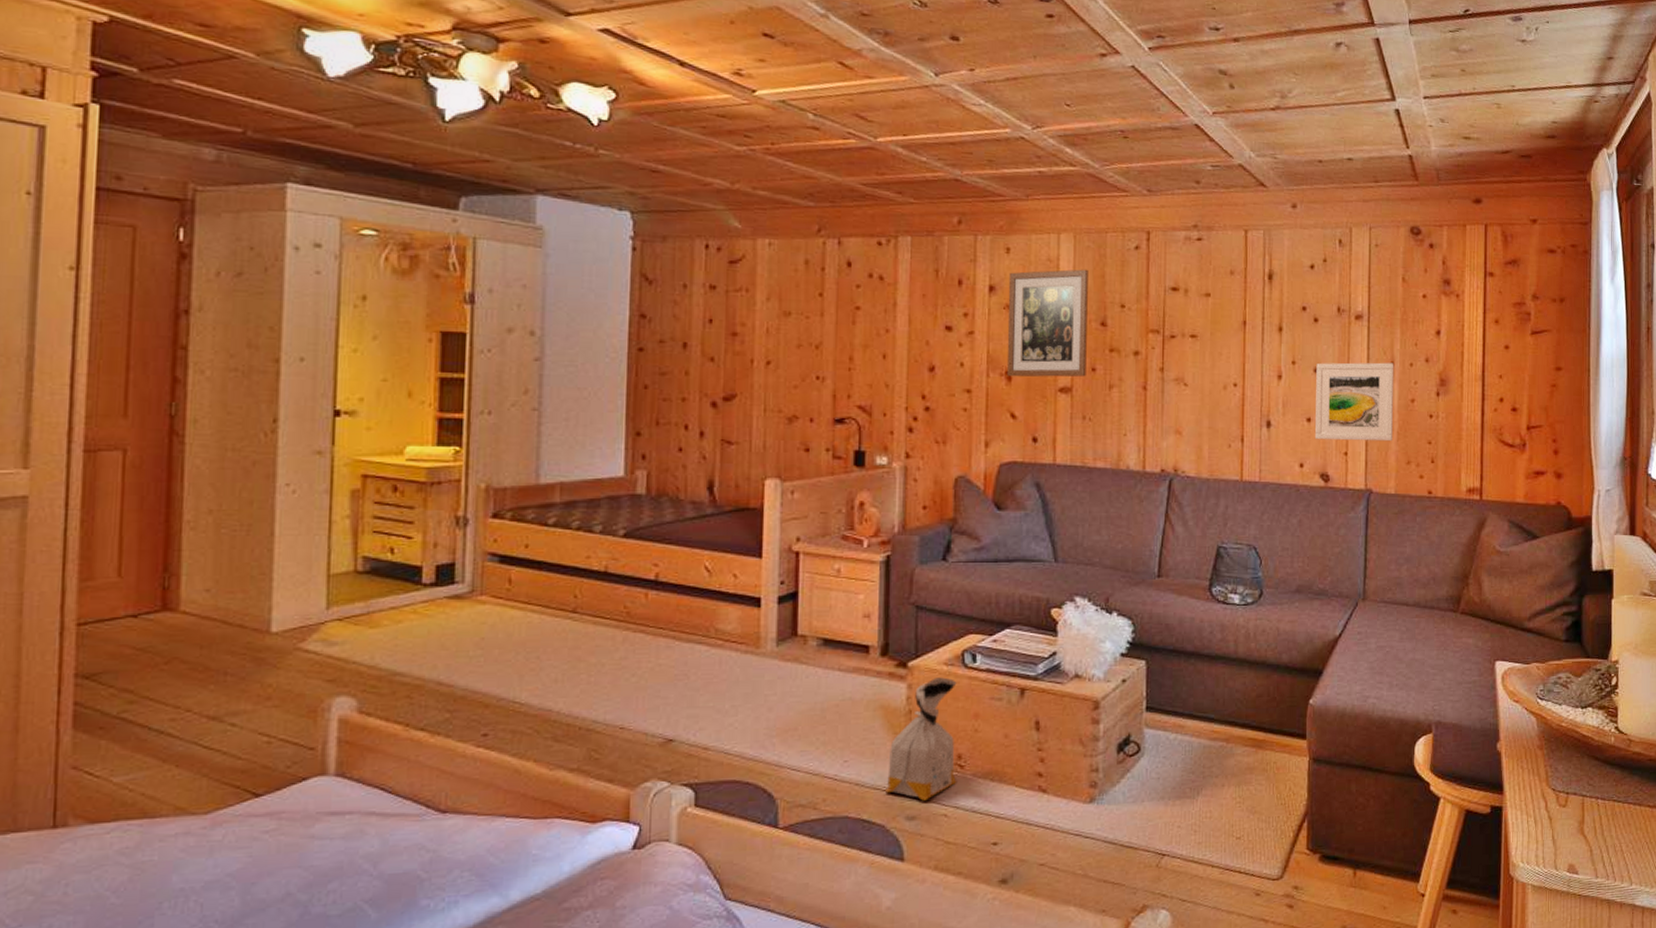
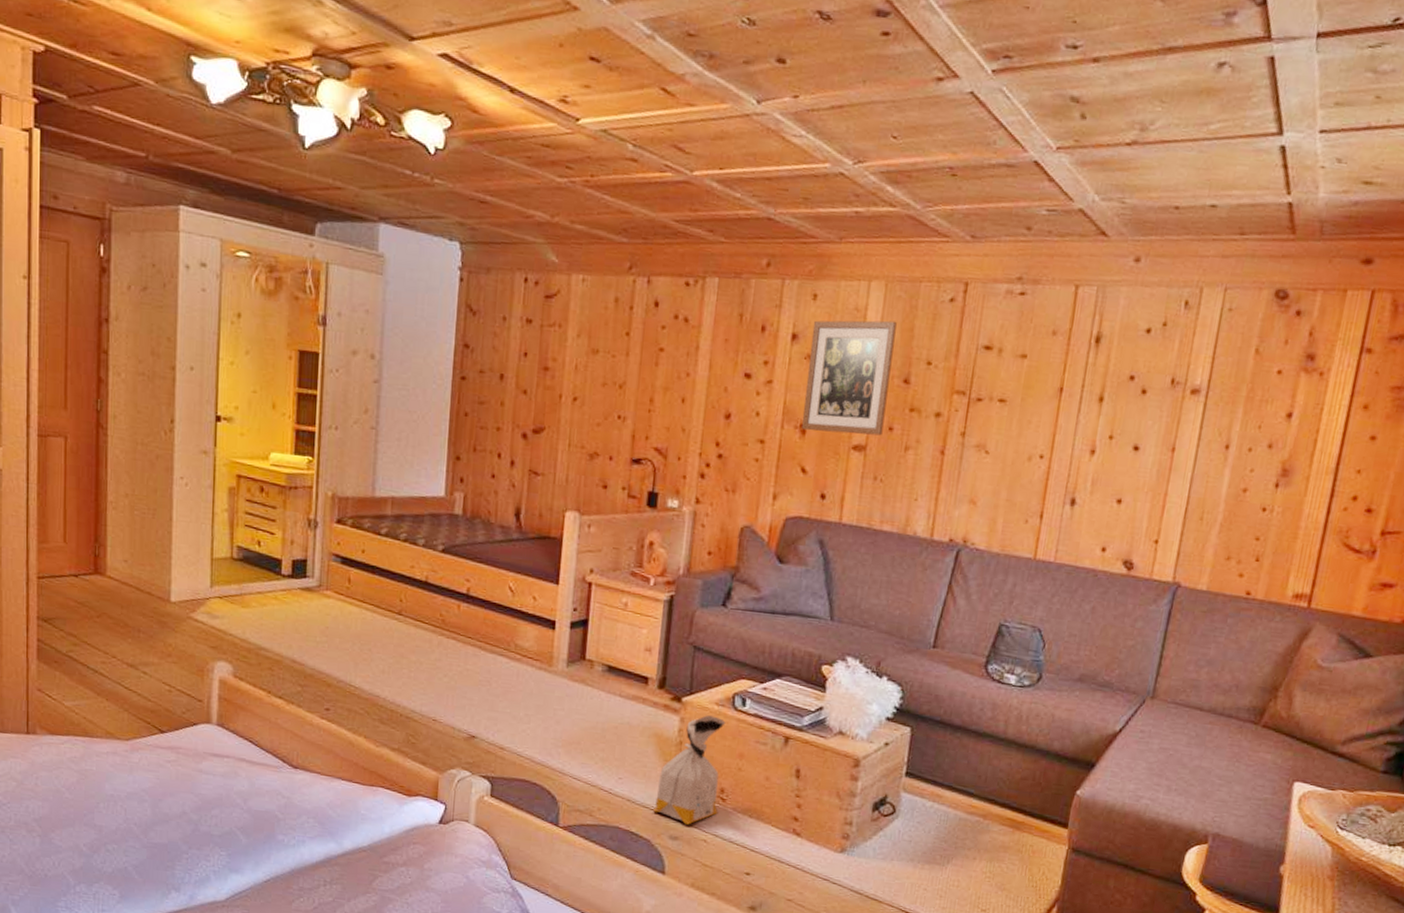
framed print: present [1314,362,1394,442] -> none [1123,439,1230,534]

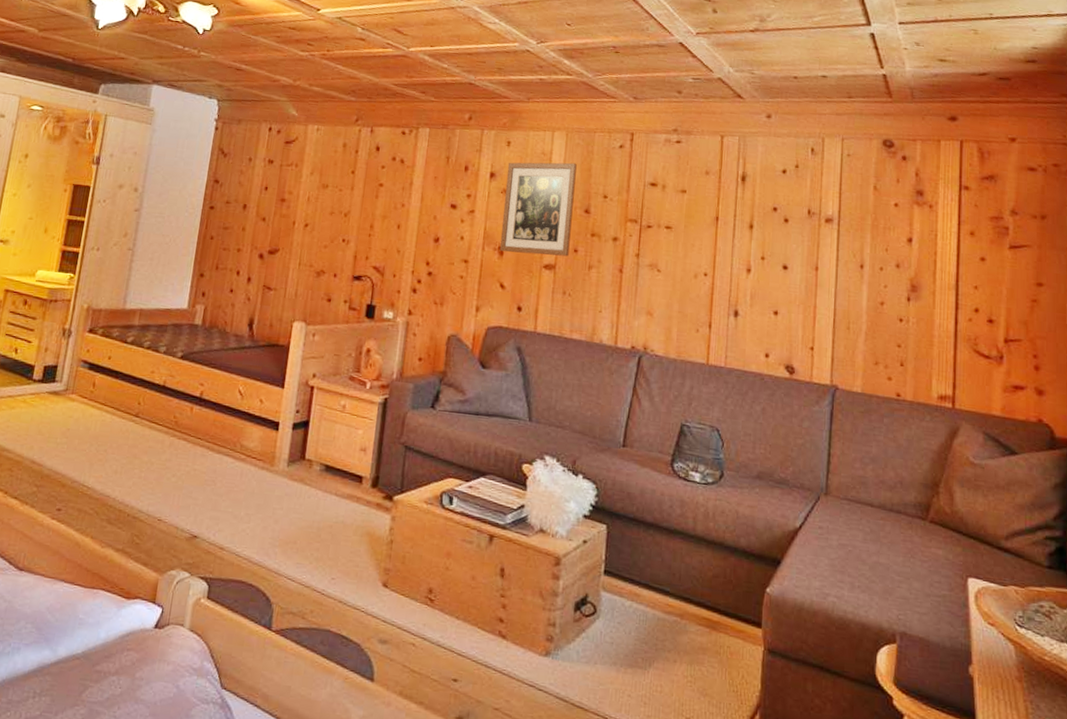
bag: present [652,715,726,825] -> none [363,513,434,627]

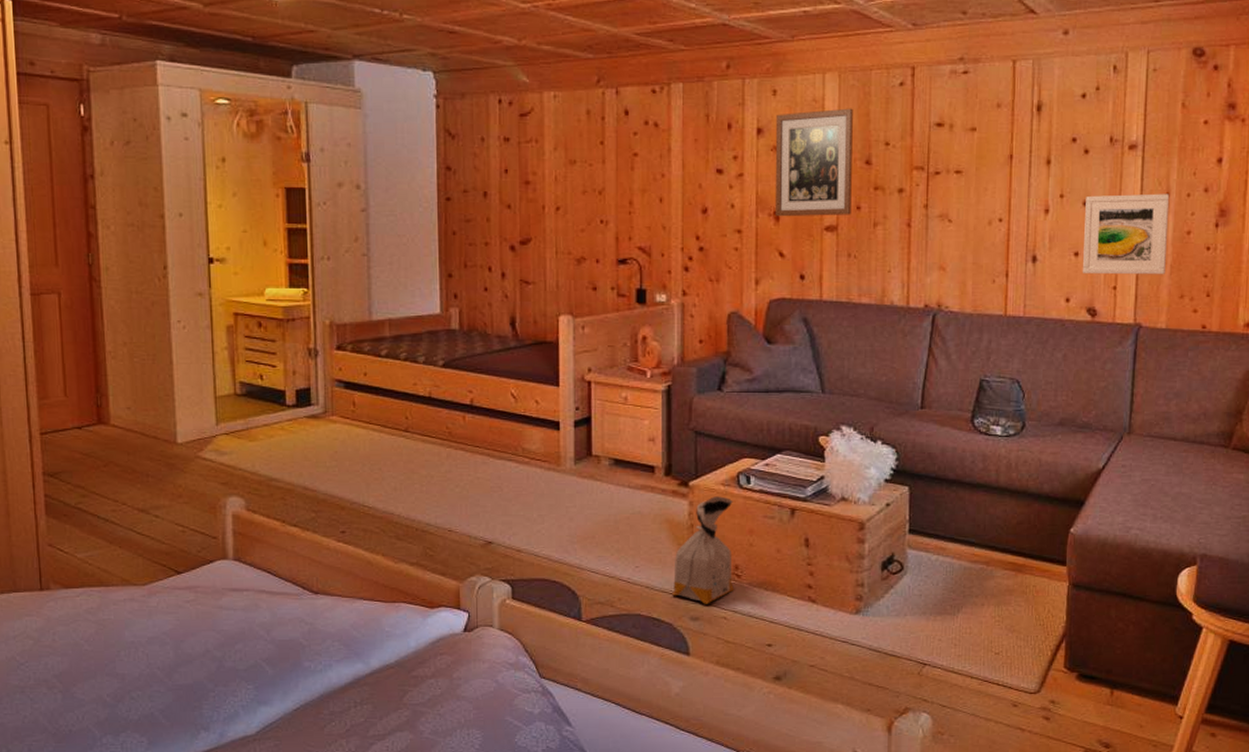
bag: none [363,513,434,627] -> present [671,496,735,604]
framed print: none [781,260,864,341] -> present [1082,193,1170,275]

